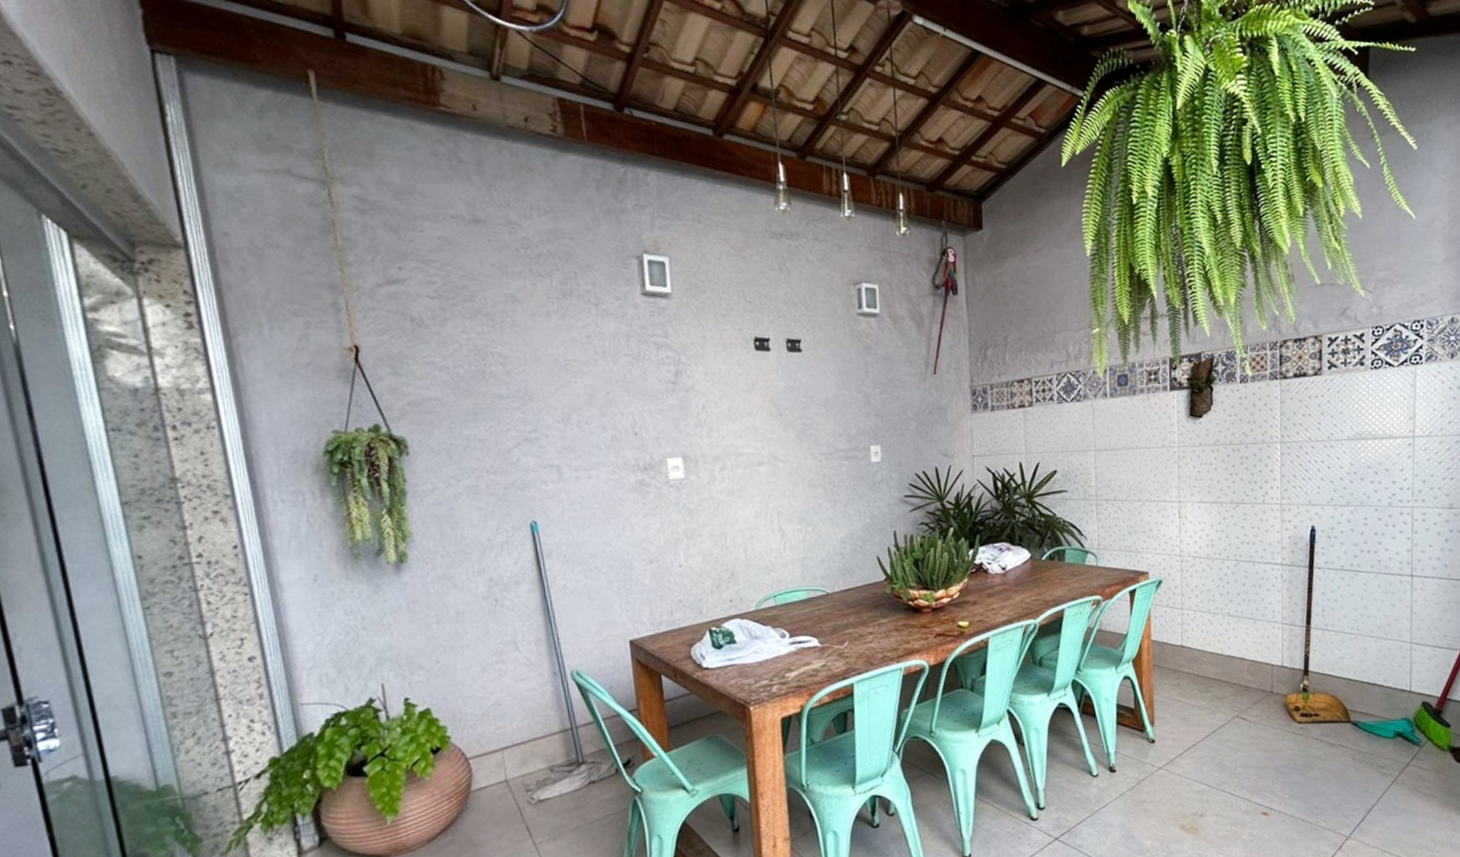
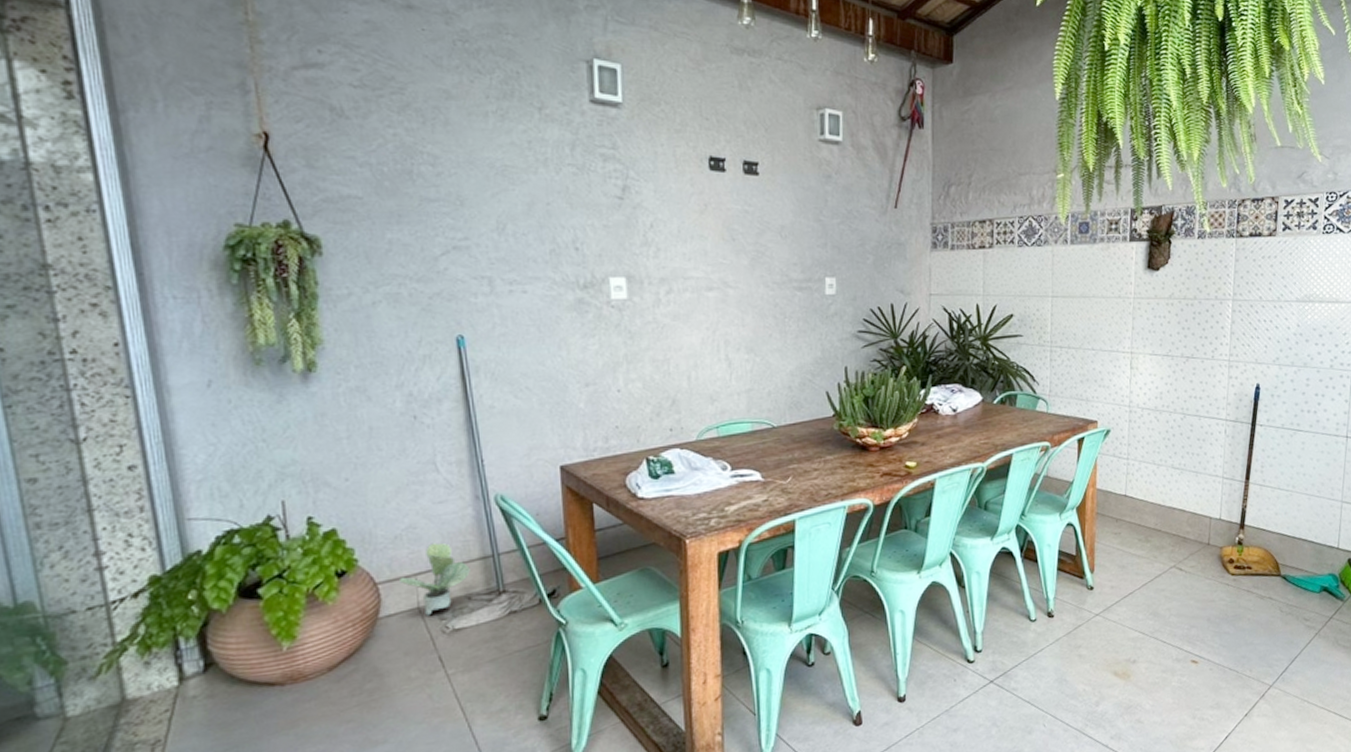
potted plant: none [488,718,552,788] -> present [400,543,470,616]

